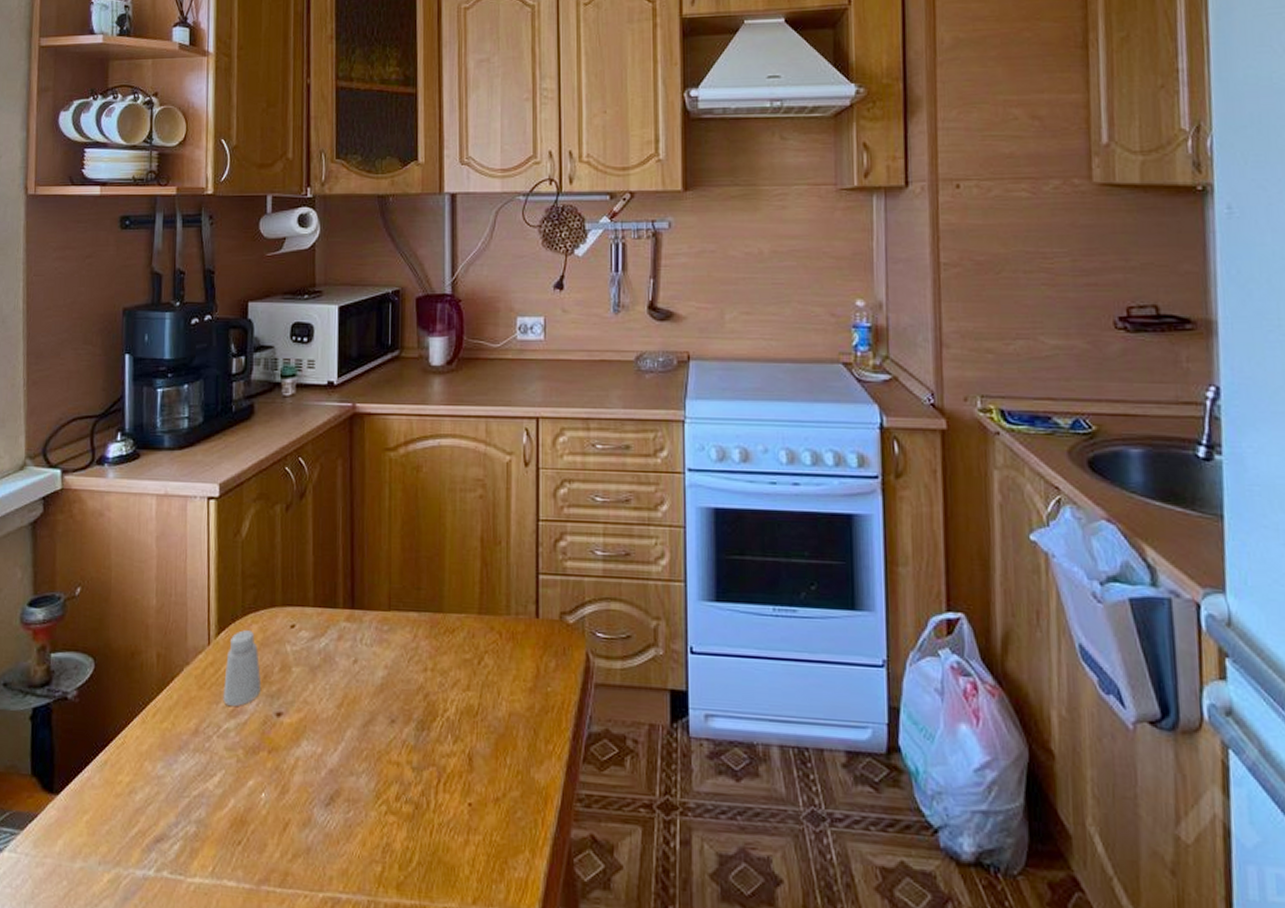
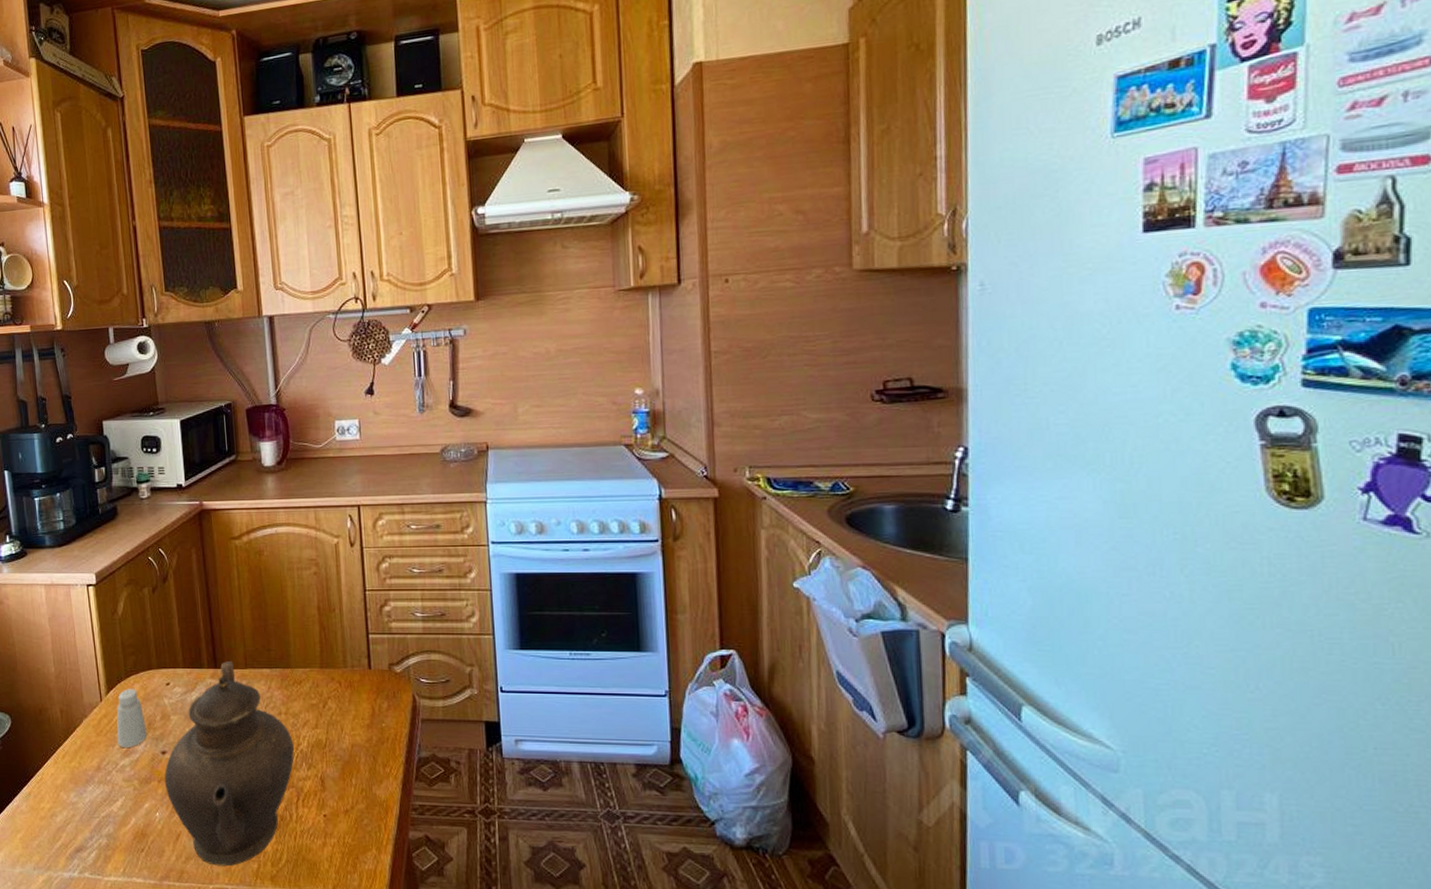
teapot: none [277,599,439,868] -> present [164,660,294,867]

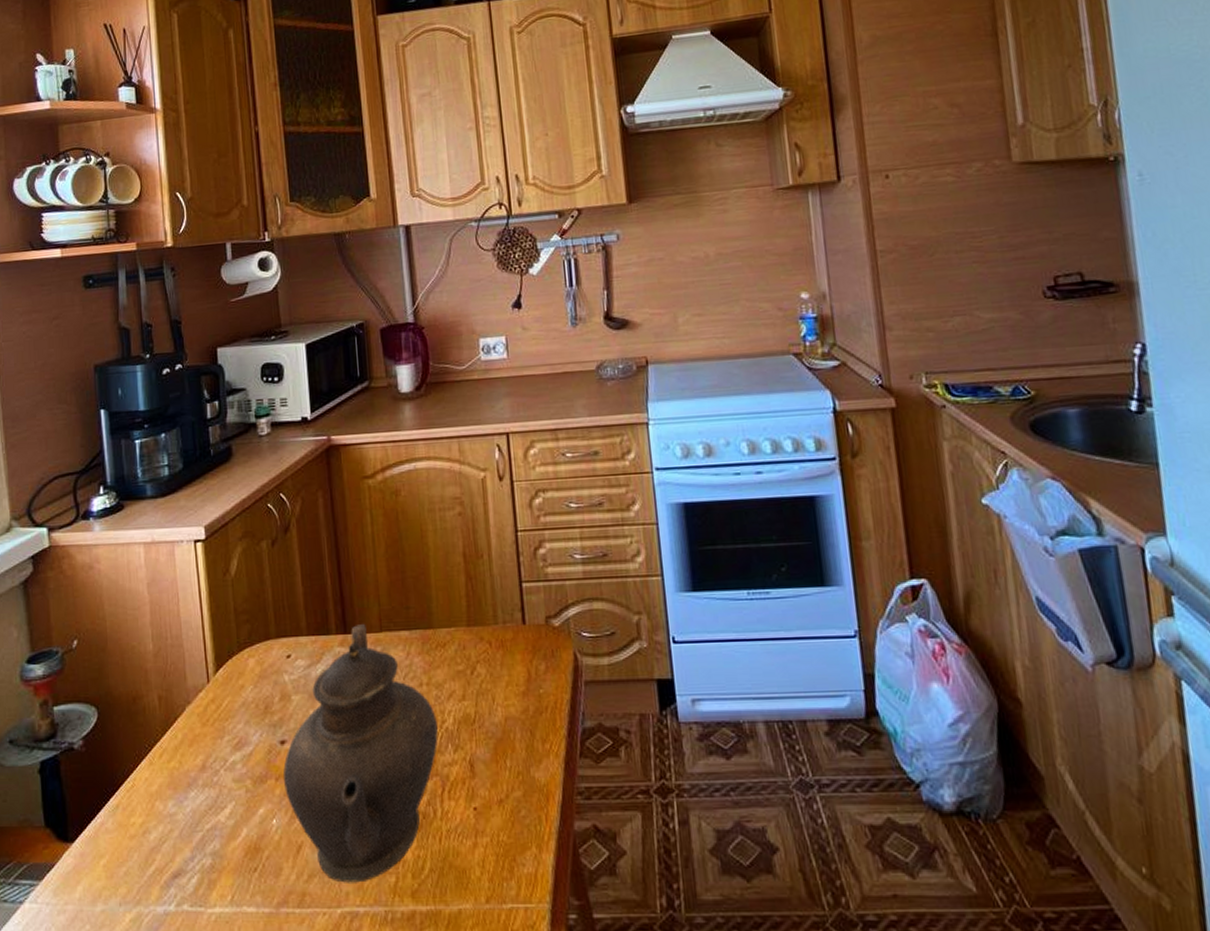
saltshaker: present [116,689,148,748] -> none [226,665,264,739]

